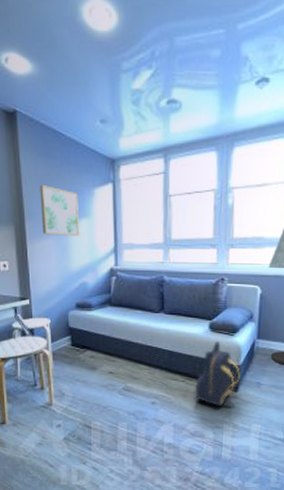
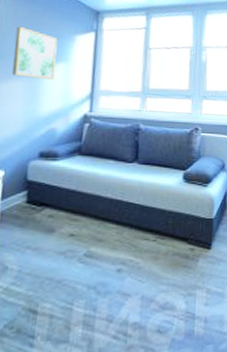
backpack: present [195,342,240,407] -> none [166,193,214,269]

